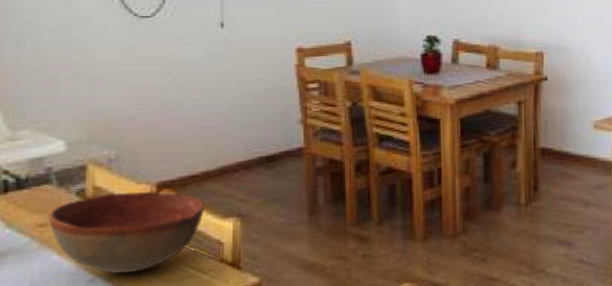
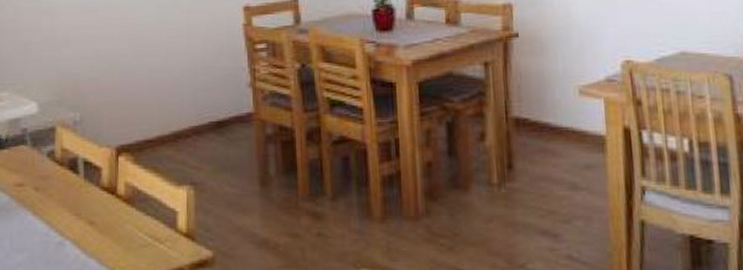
bowl: present [49,190,206,274] -> none [25,154,161,238]

